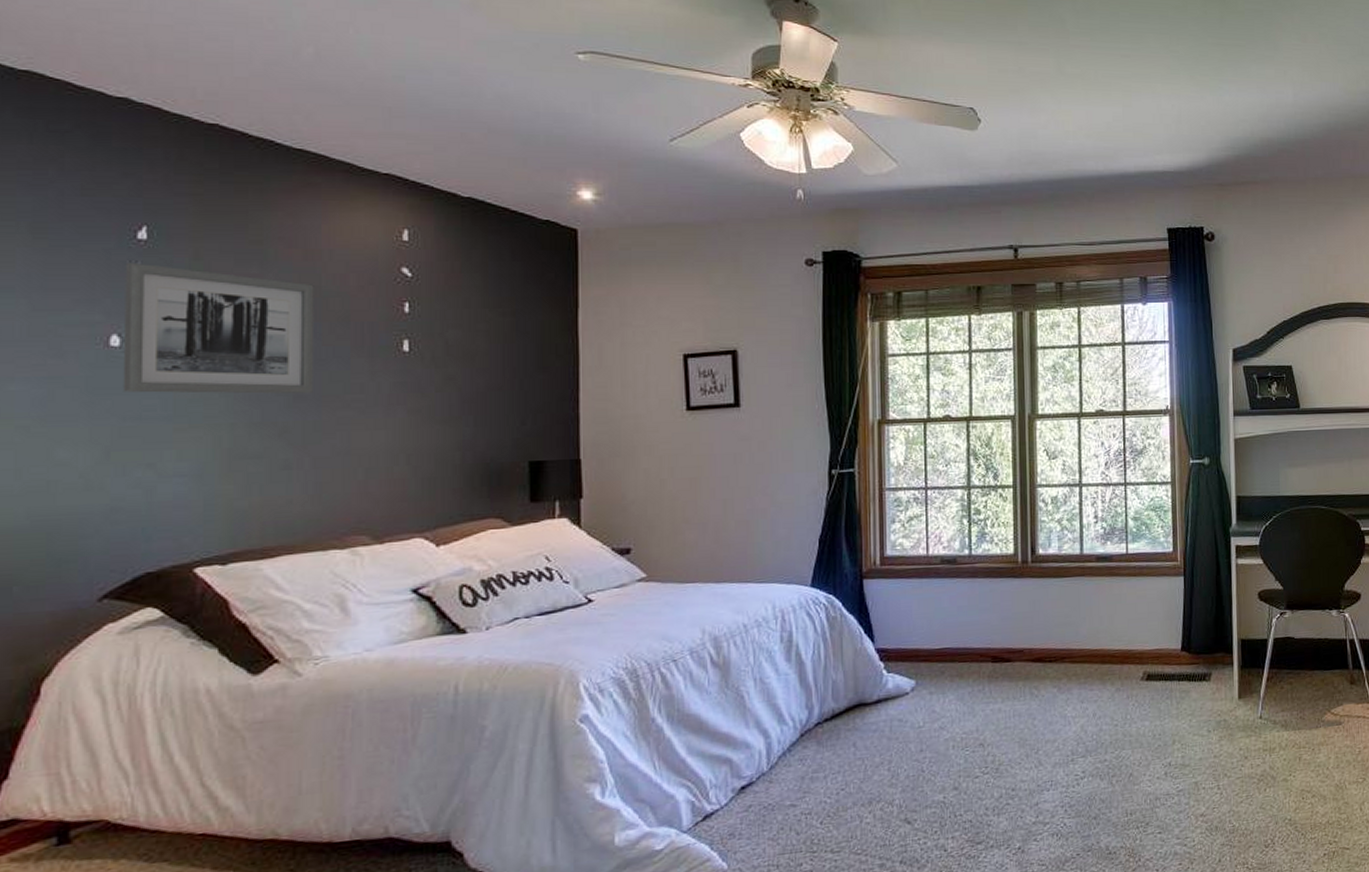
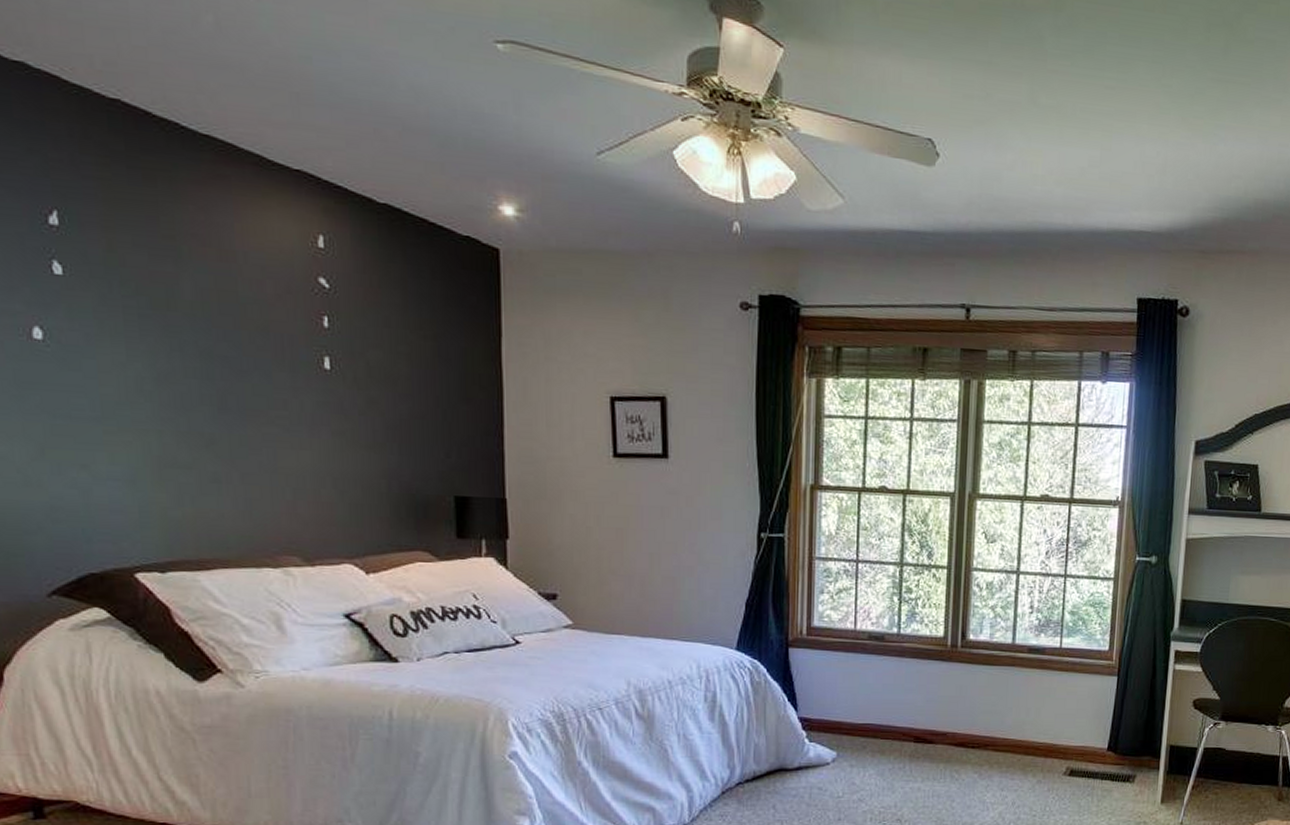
wall art: present [122,262,314,395] -> none [39,249,237,407]

